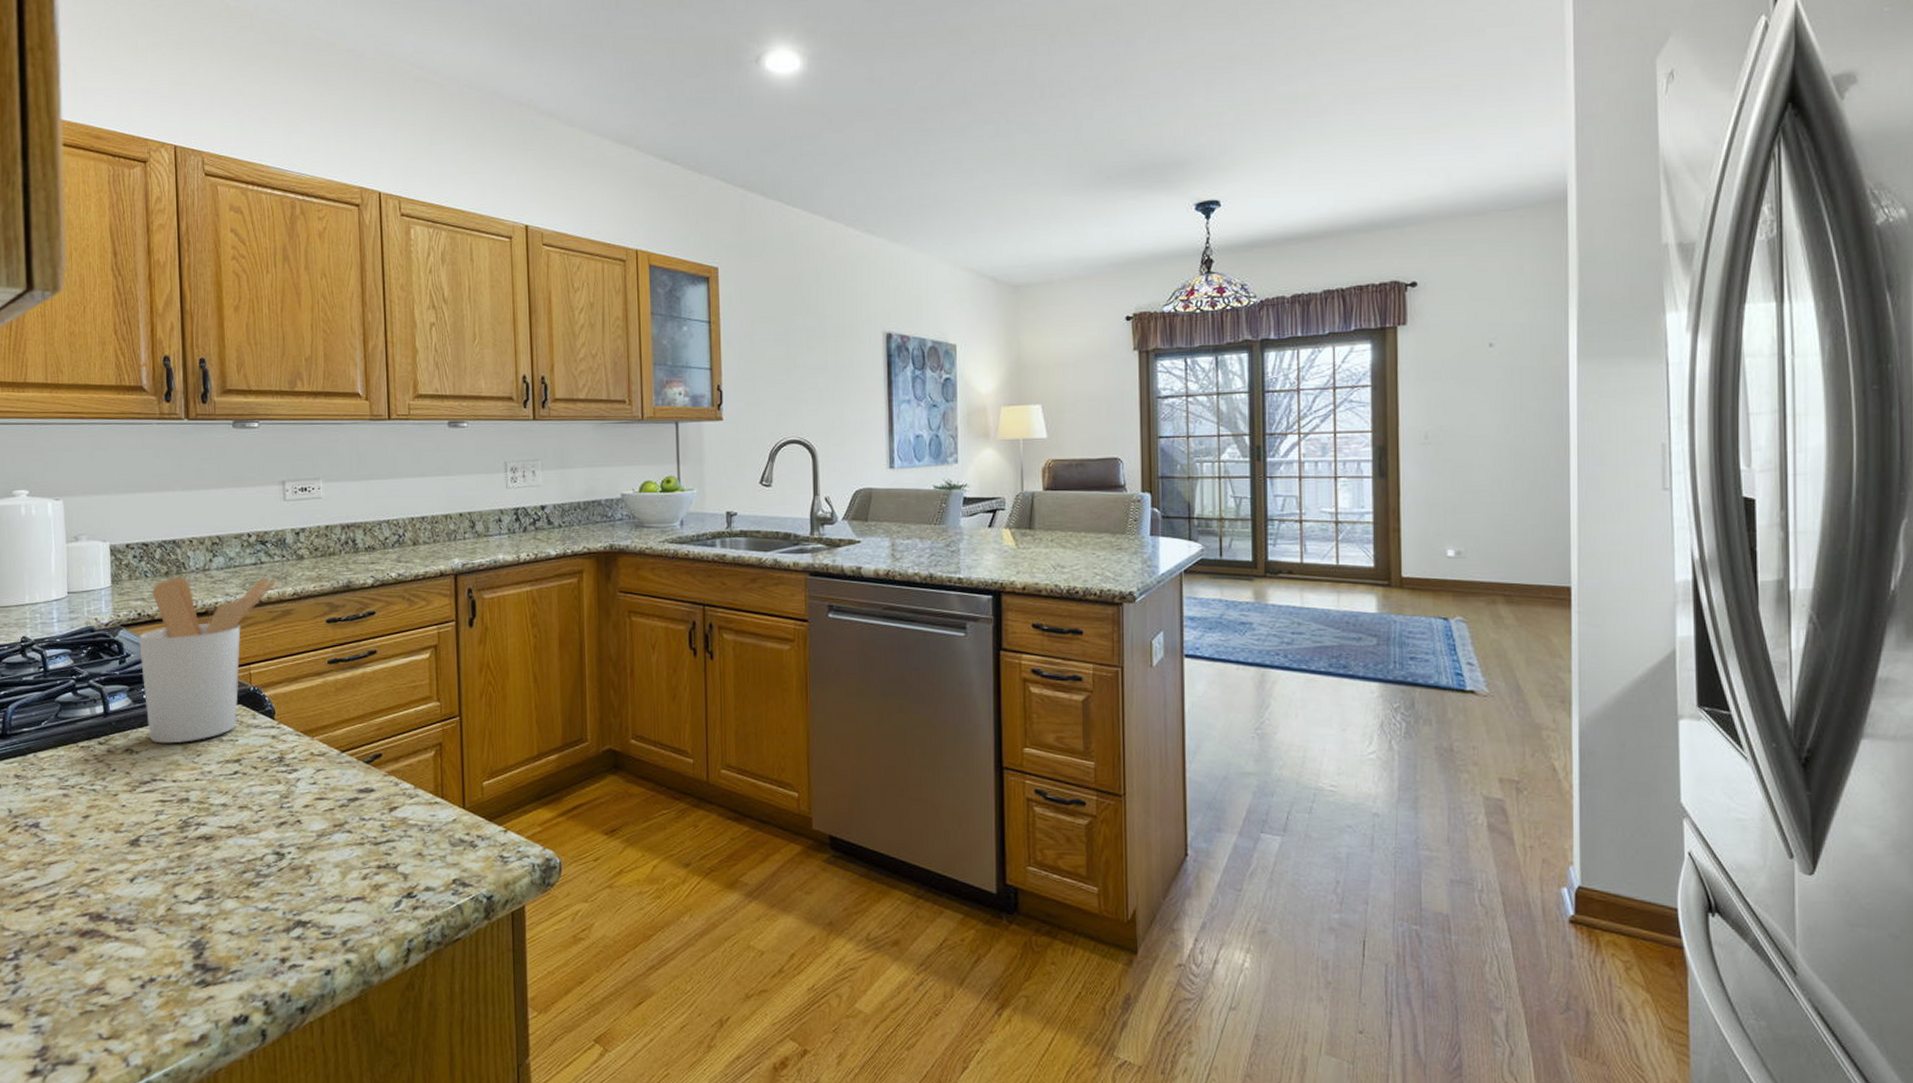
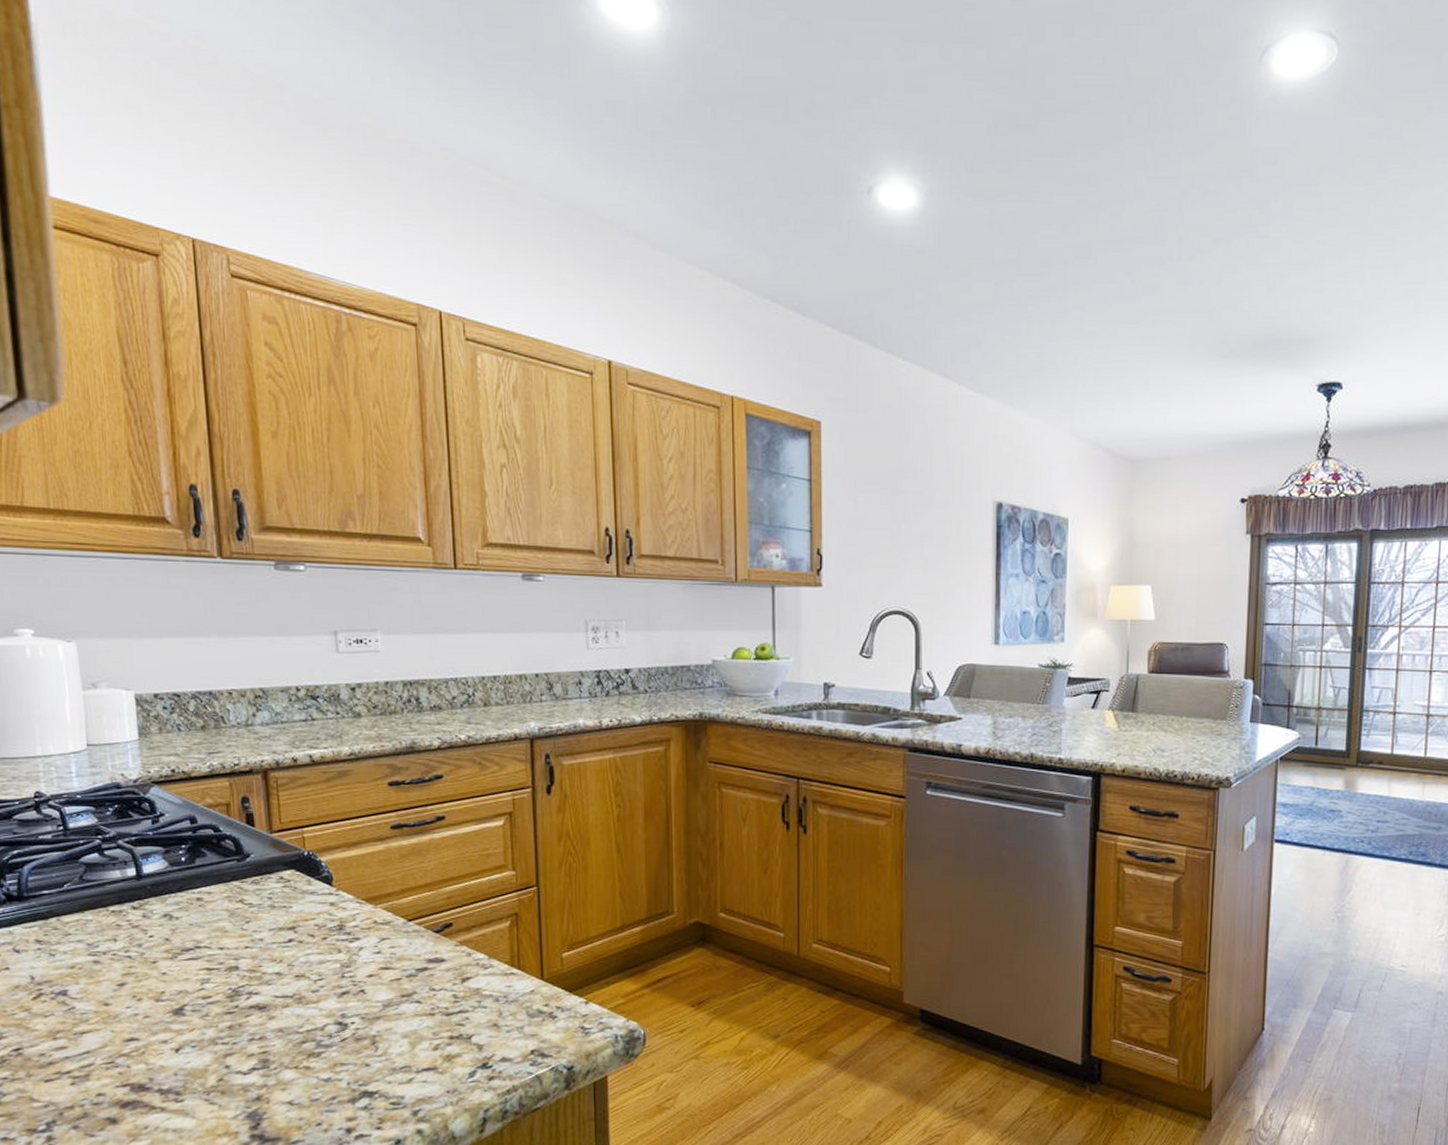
utensil holder: present [139,577,278,744] -> none [174,732,332,910]

